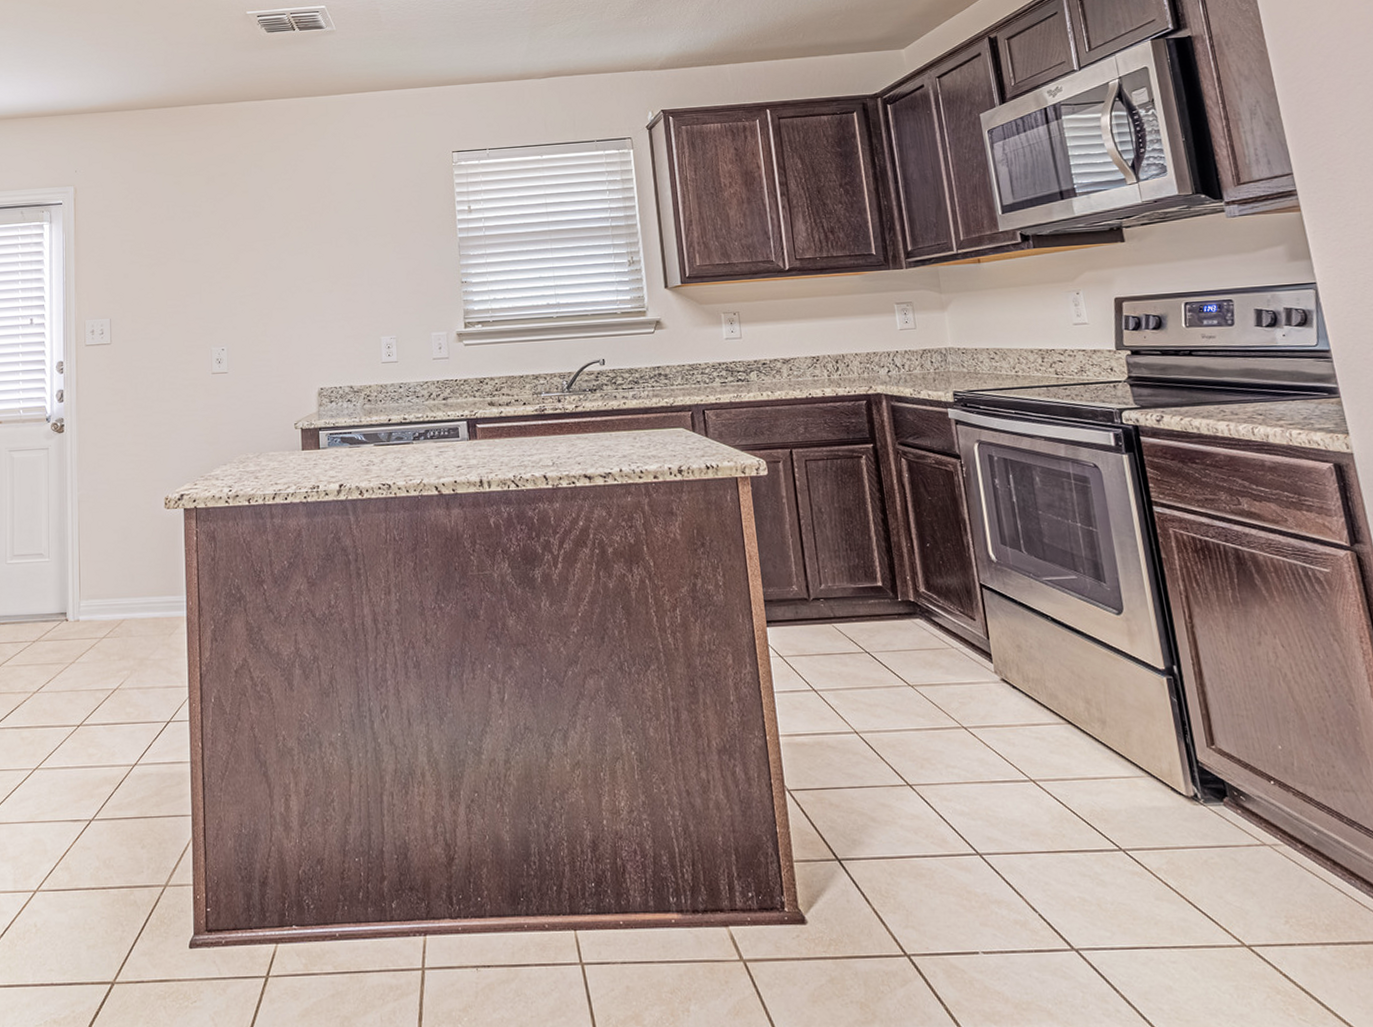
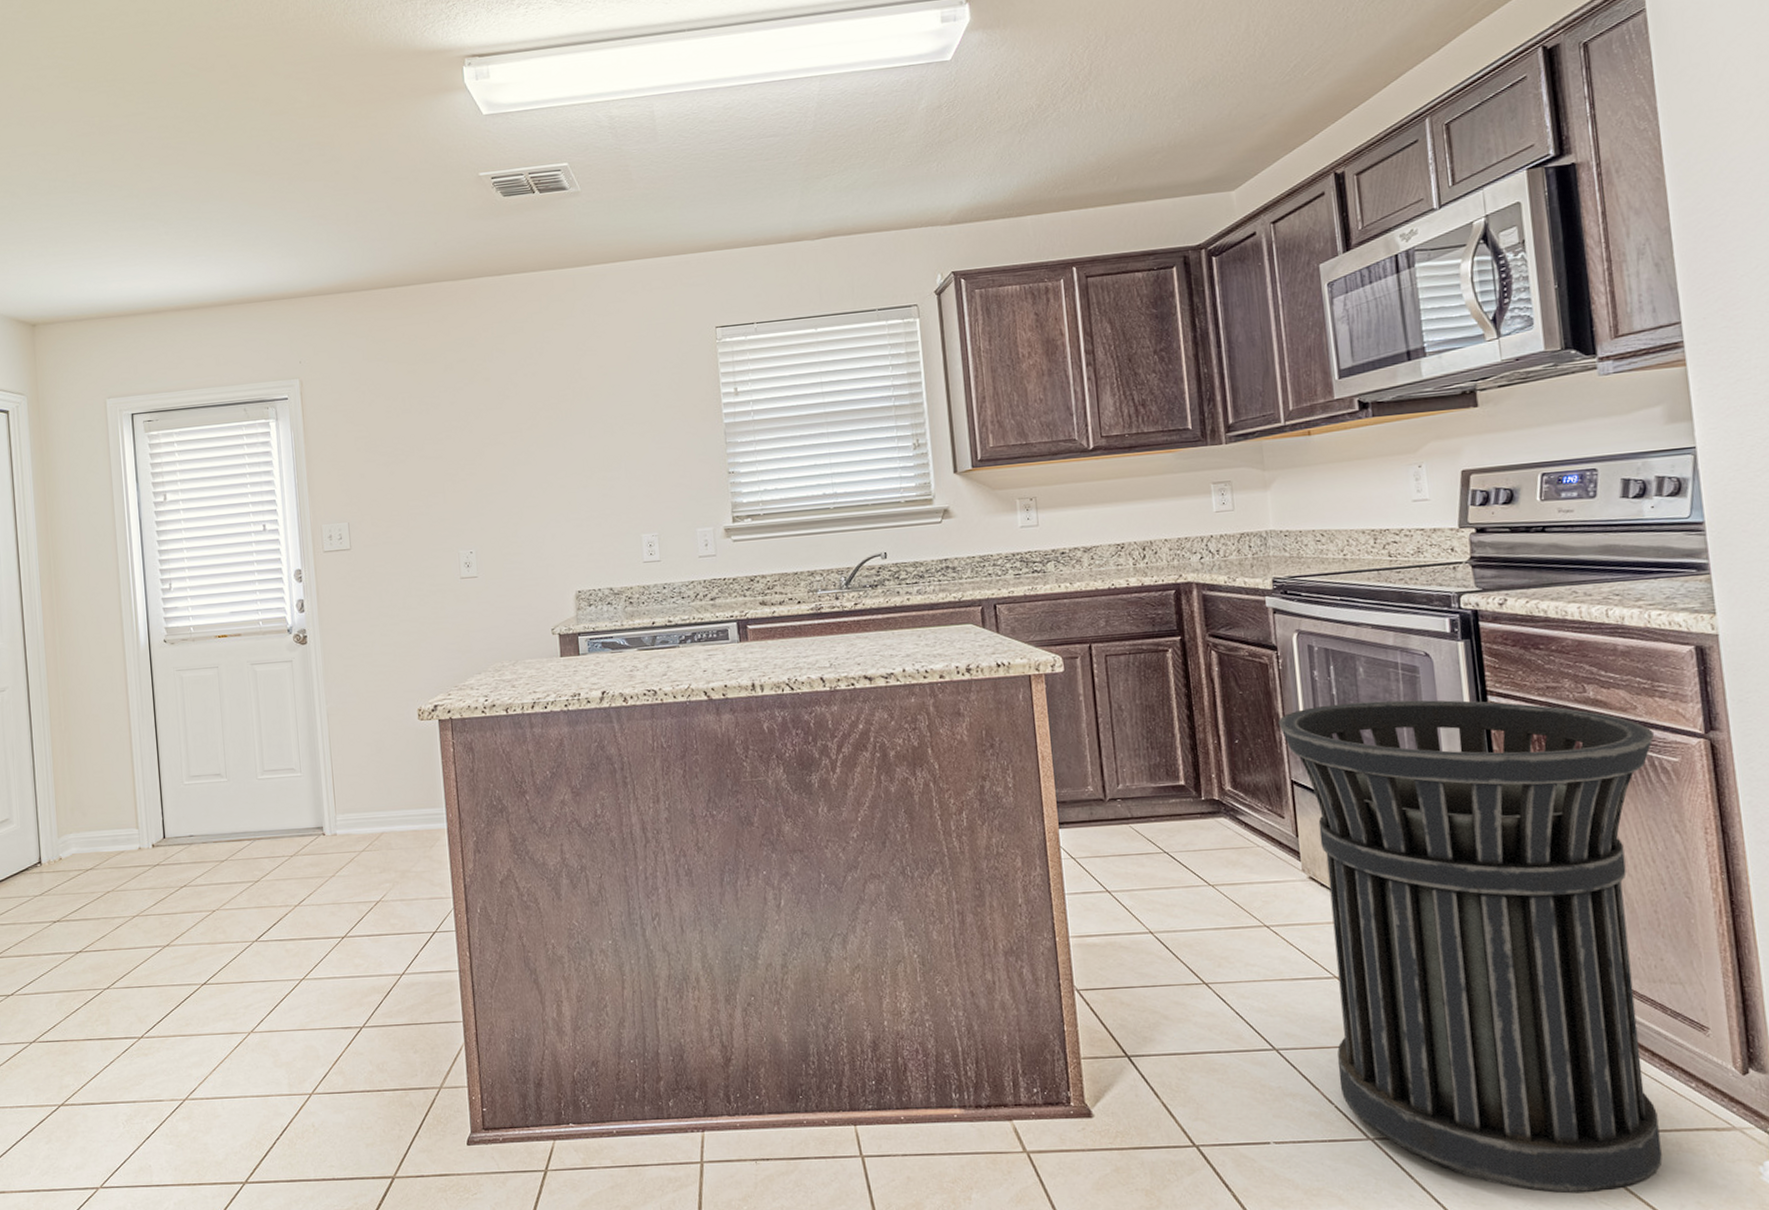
trash can: none [965,508,1354,1010] -> present [1278,700,1662,1194]

